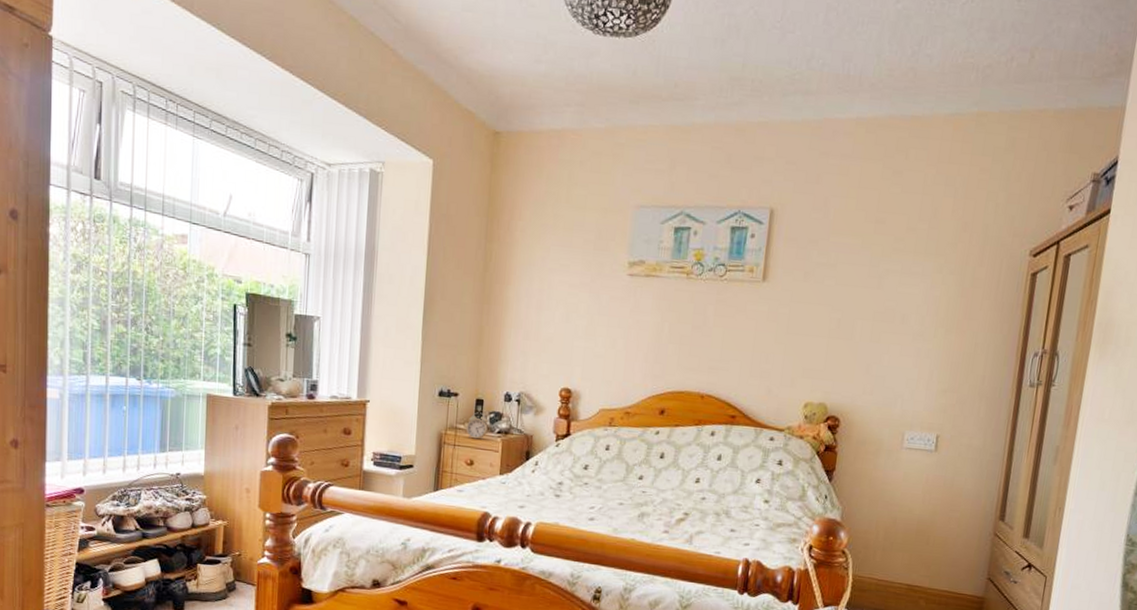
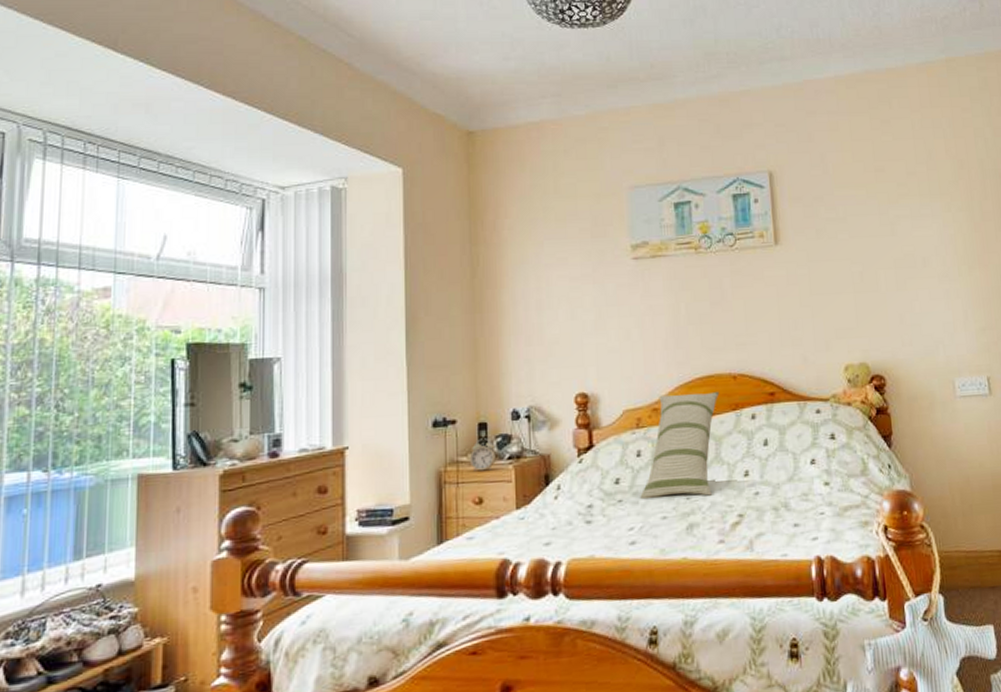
pillow: none [603,401,687,493] -> present [640,391,720,500]

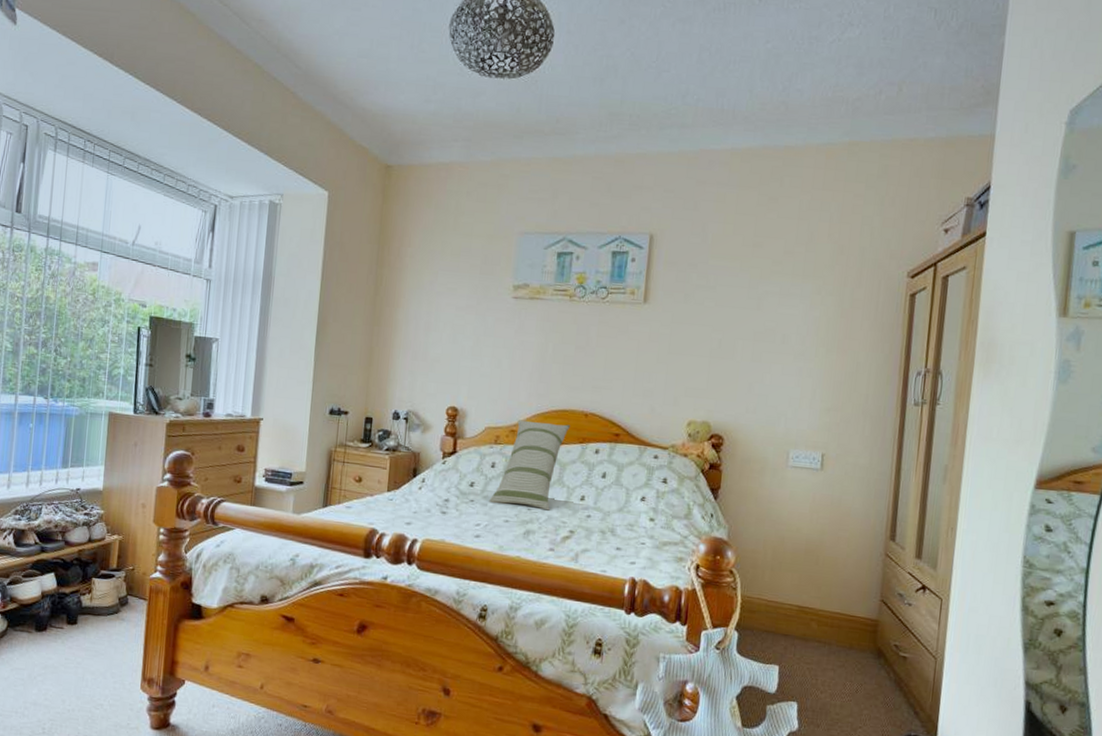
alarm clock: present [469,438,496,472] -> none [355,430,377,457]

